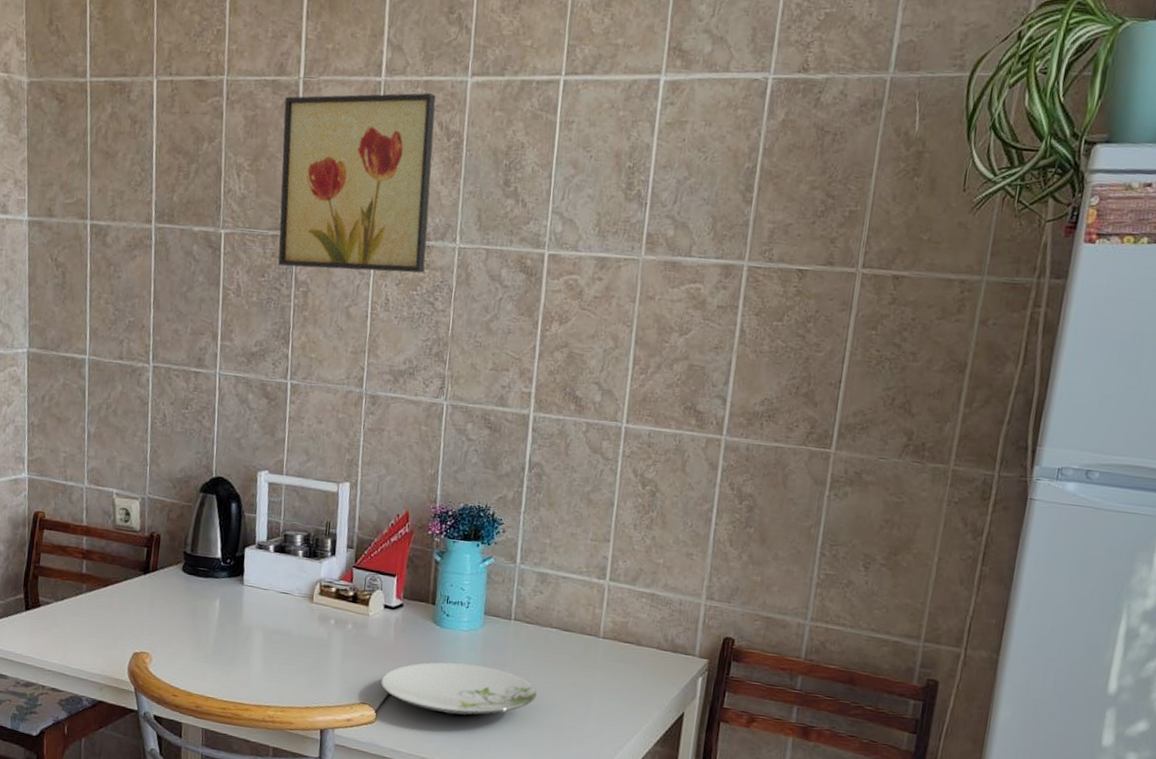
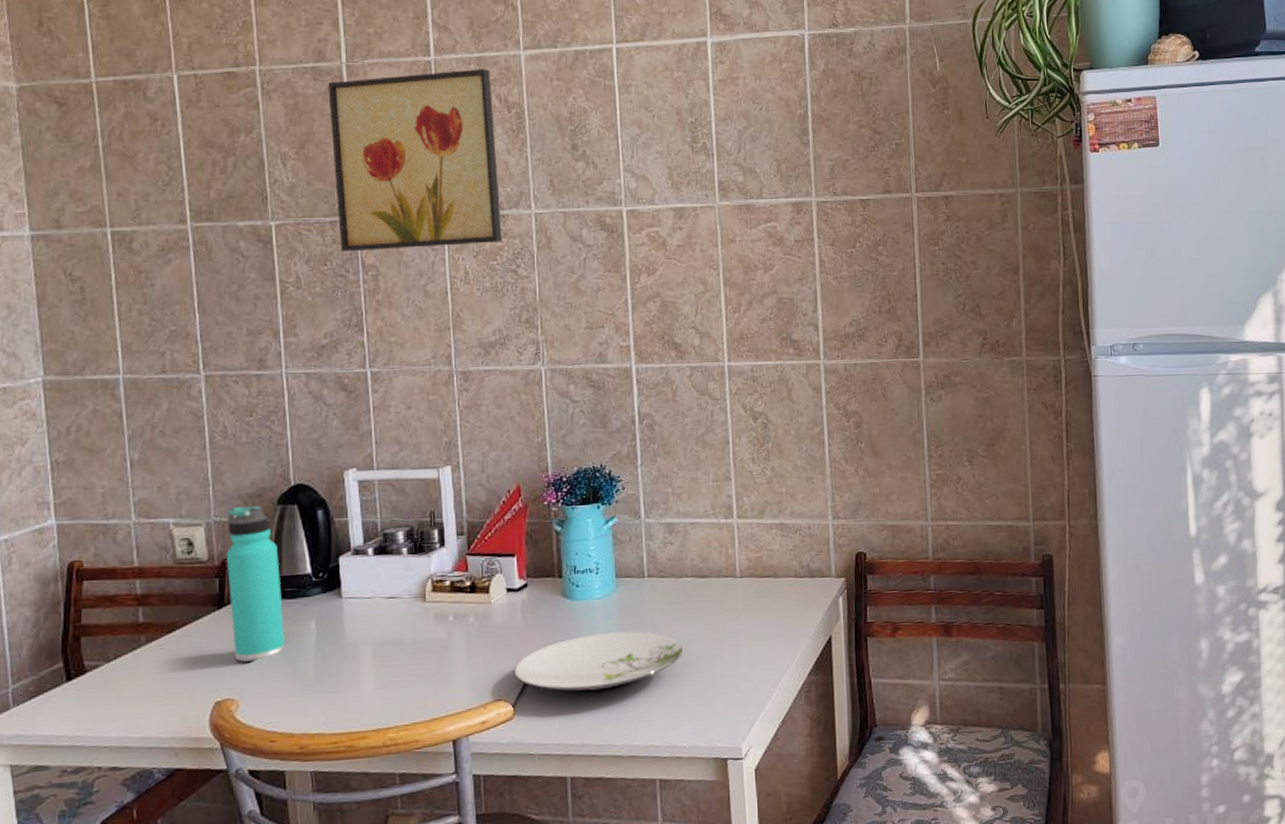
thermos bottle: none [152,487,196,625] -> present [226,505,286,662]

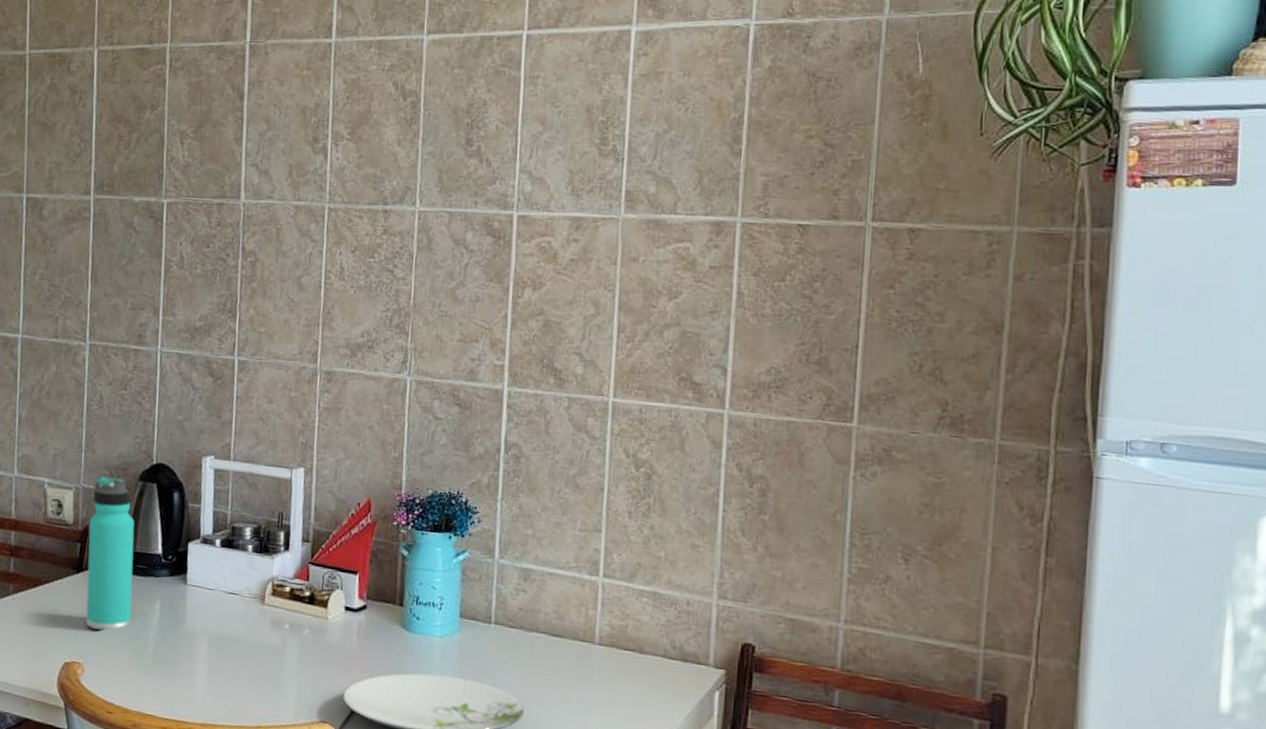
wall art: present [328,69,502,252] -> none [224,53,390,239]

